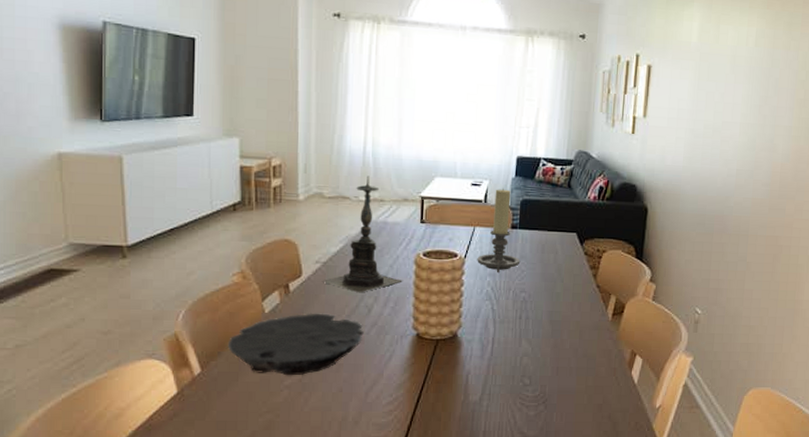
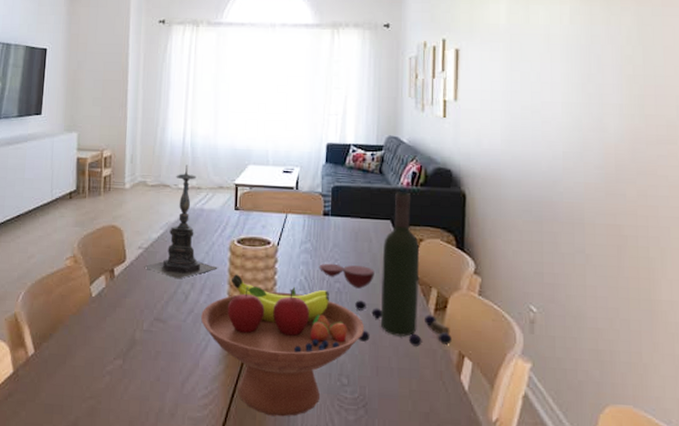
bowl: present [227,313,364,376] -> none [58,298,181,362]
fruit bowl: none [384,286,548,417] -> present [200,274,365,417]
candle holder: present [477,188,521,272] -> none [290,175,334,261]
wine bottle: none [505,205,626,348] -> present [319,192,452,347]

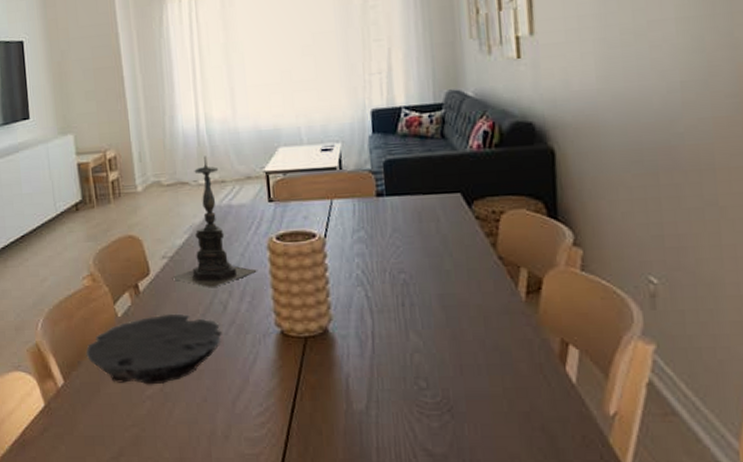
bowl: none [58,298,181,362] -> present [86,313,222,385]
fruit bowl: present [200,274,365,417] -> none [244,275,441,430]
wine bottle: present [319,192,452,347] -> none [377,157,551,338]

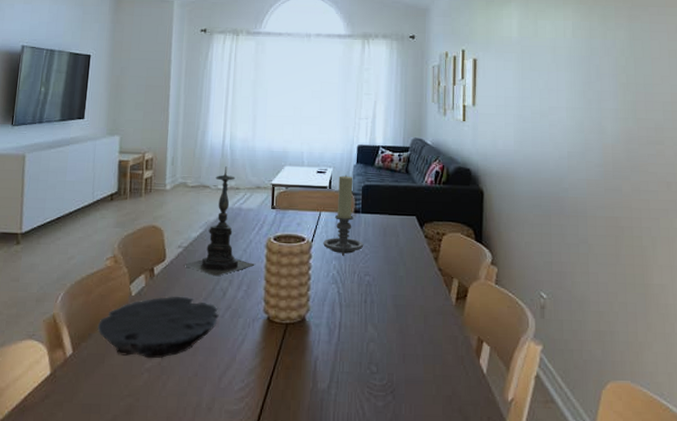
candle holder: none [339,149,394,251] -> present [323,175,364,256]

